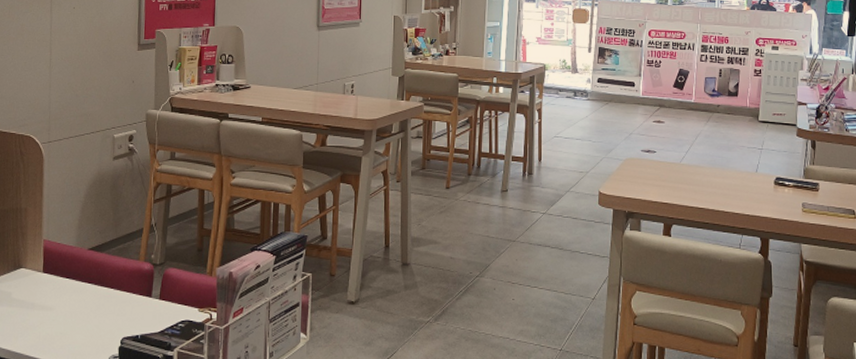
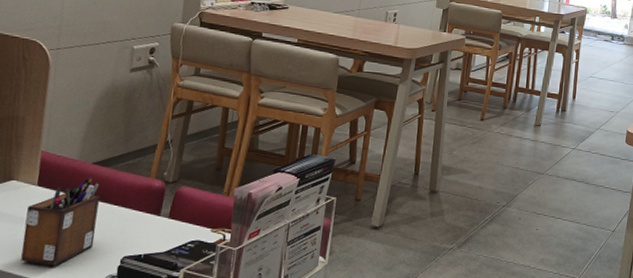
desk organizer: none [34,262,97,348] -> present [21,176,100,266]

